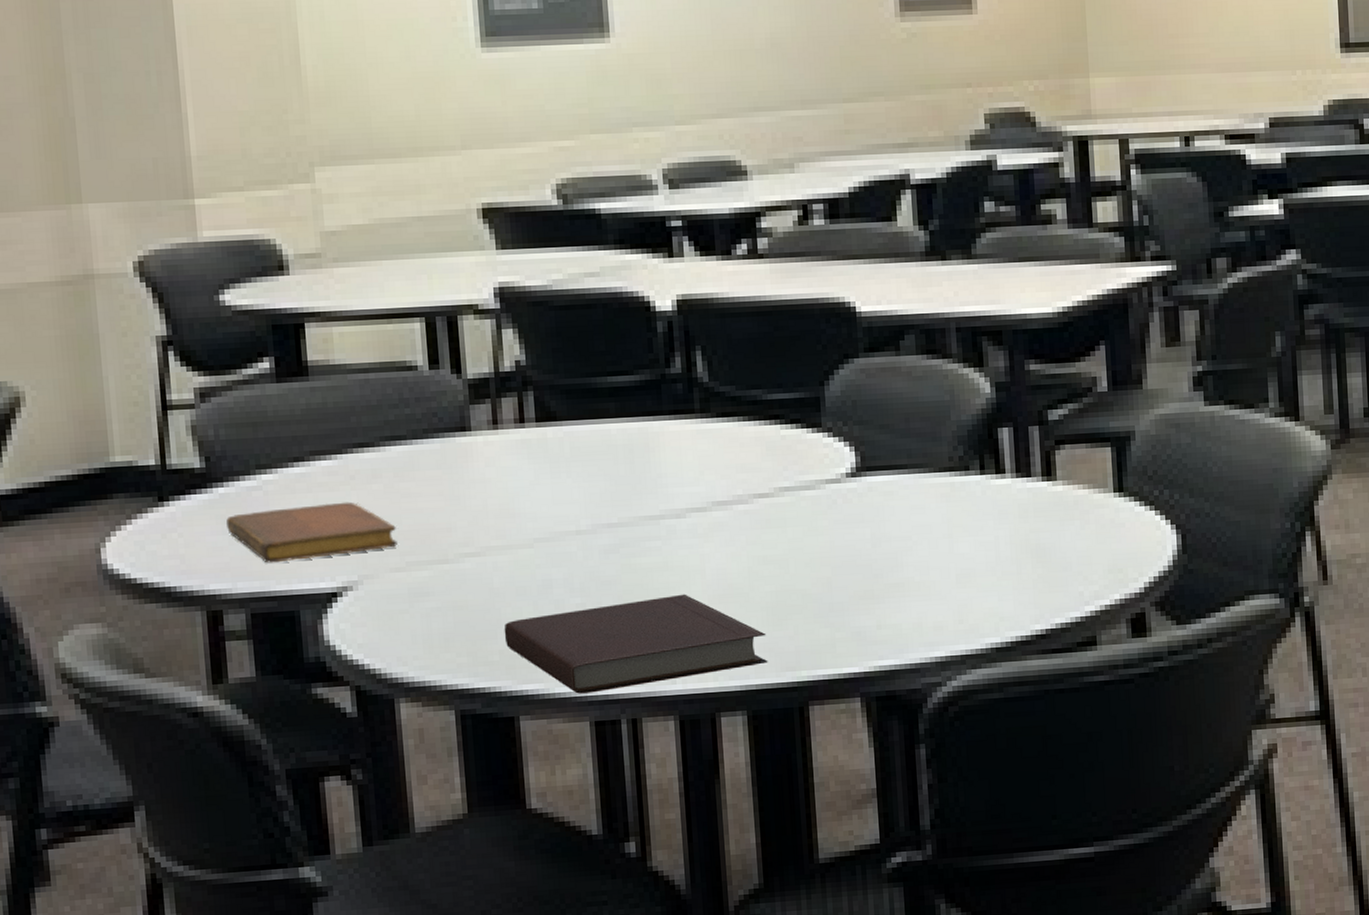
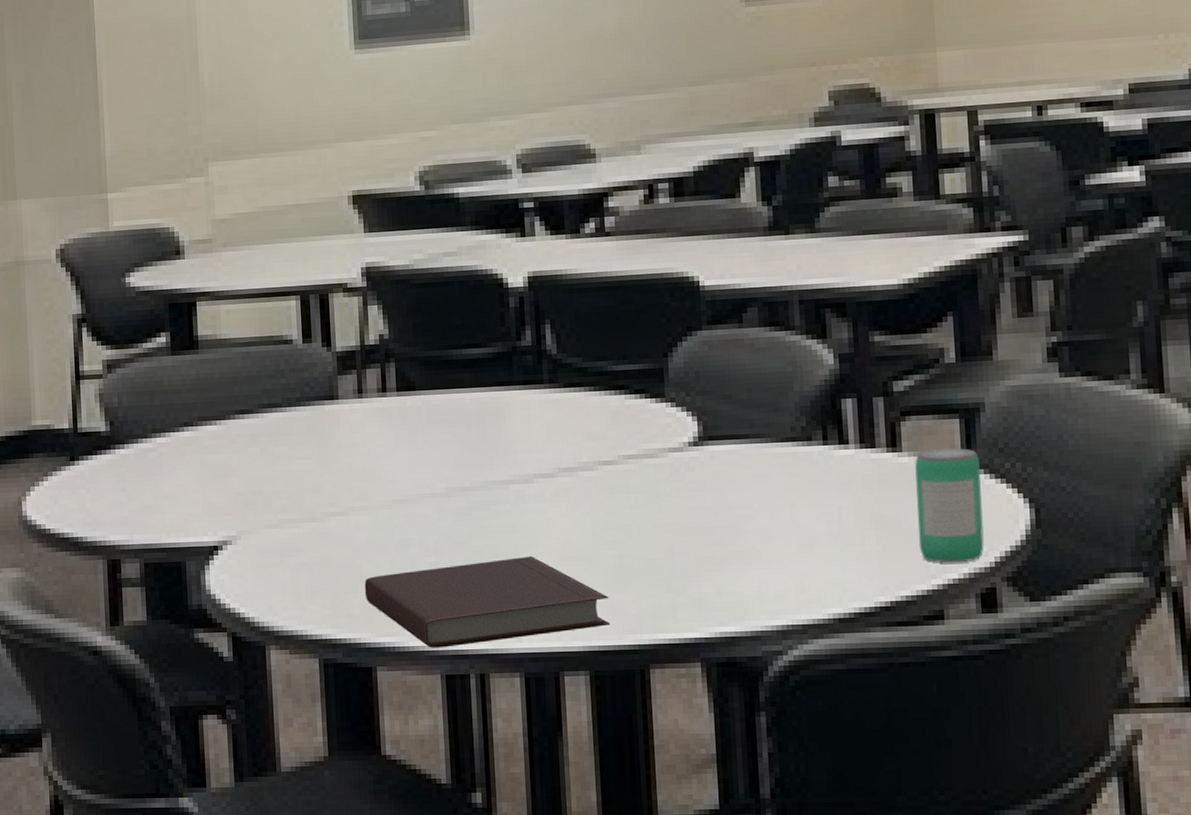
notebook: present [226,501,397,563] -> none [126,463,271,518]
beverage can: none [1069,476,1134,590] -> present [915,448,984,563]

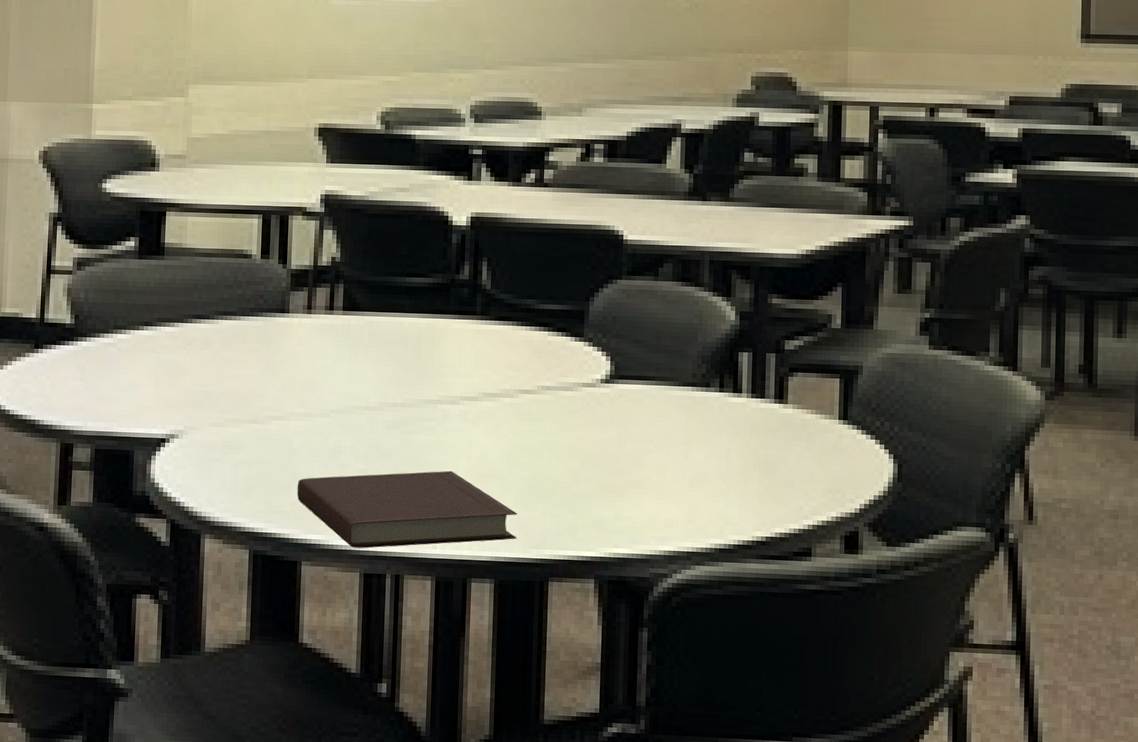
beverage can: present [915,448,984,563] -> none [795,404,854,507]

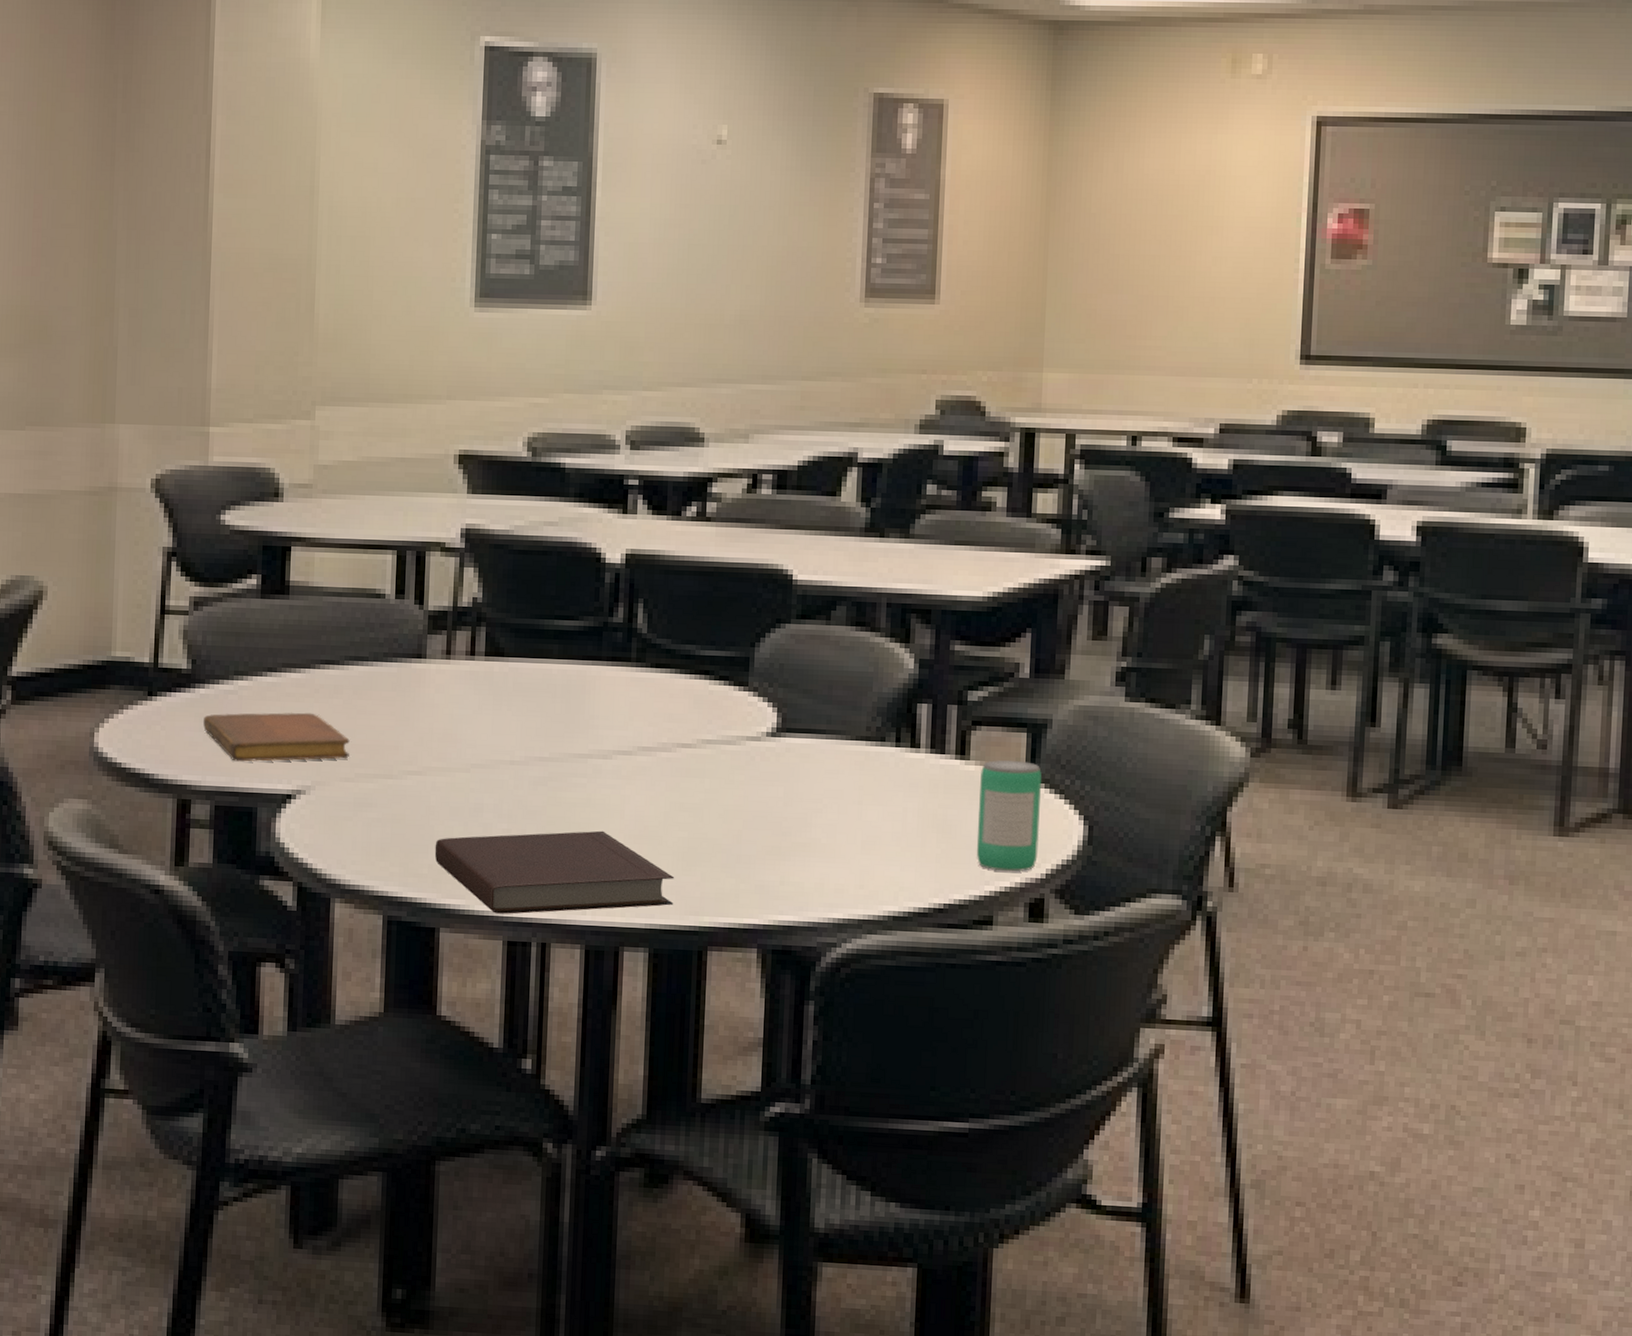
notebook: none [85,362,219,409] -> present [203,712,350,762]
beverage can: none [795,404,854,507] -> present [976,760,1041,872]

